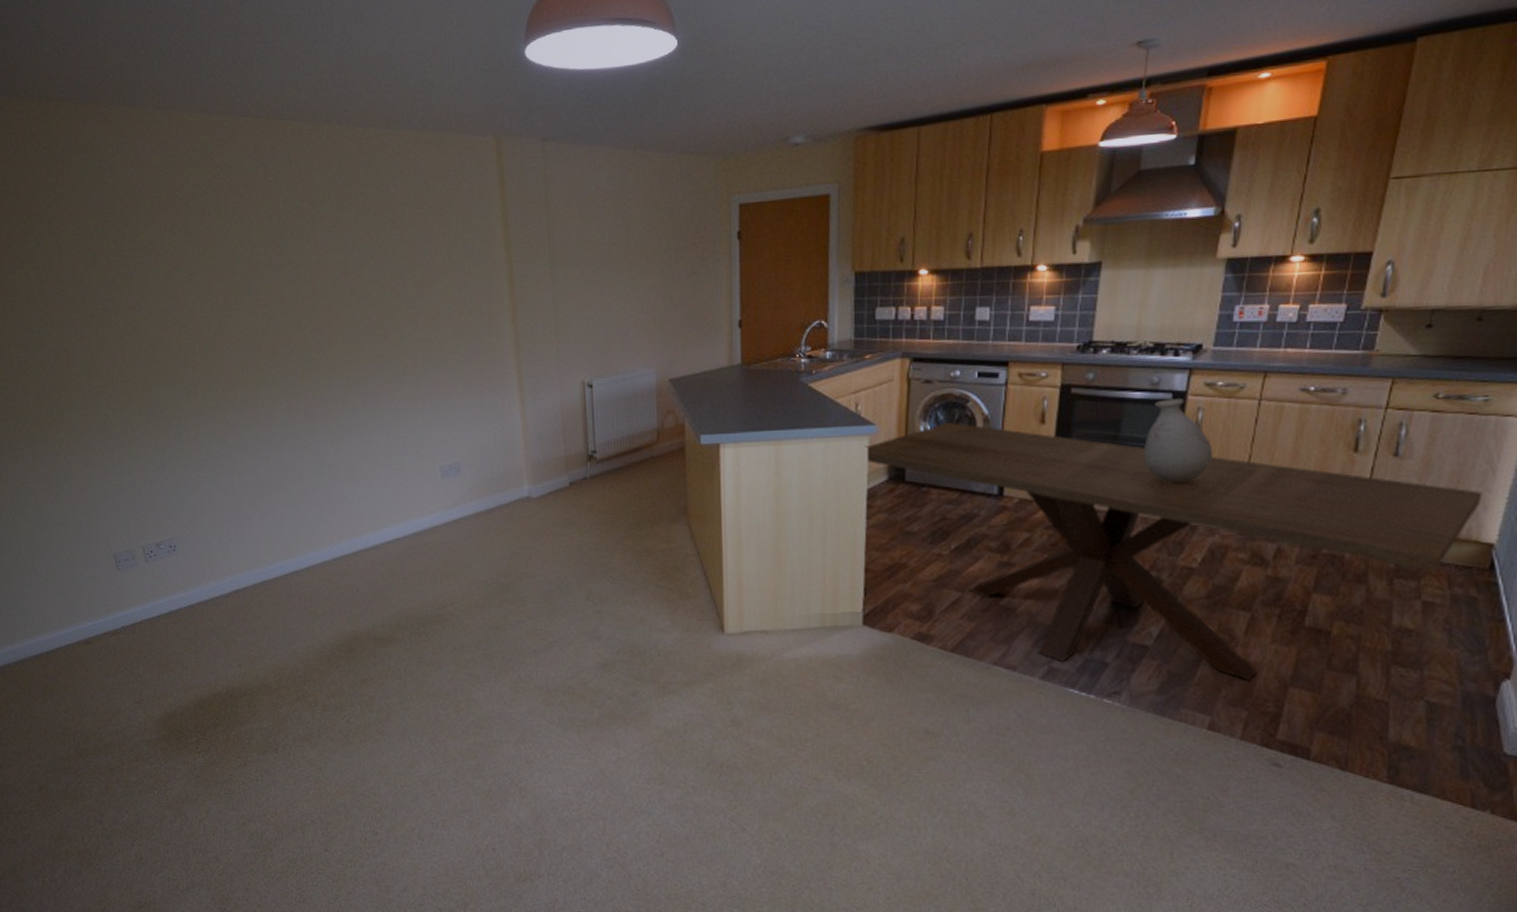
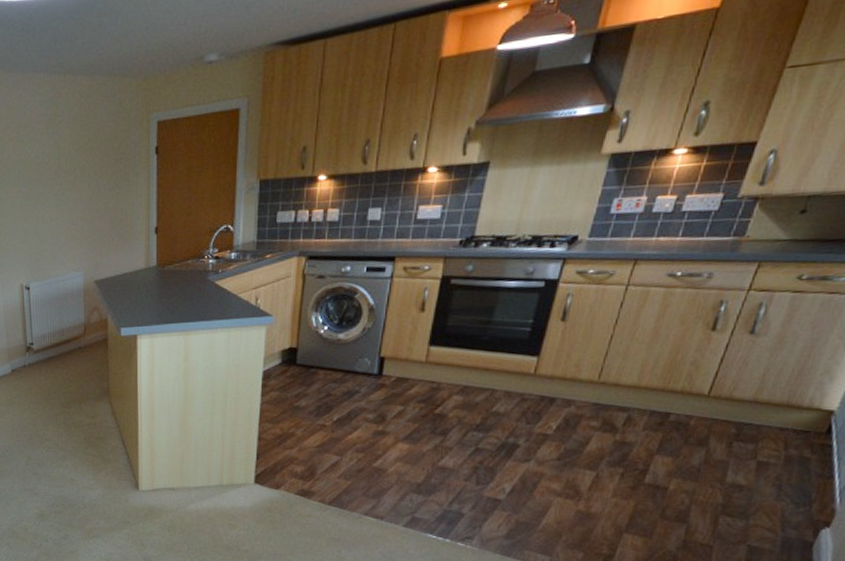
dining table: present [864,421,1483,680] -> none [262,311,831,528]
vase: present [1144,398,1214,483] -> none [513,286,578,361]

